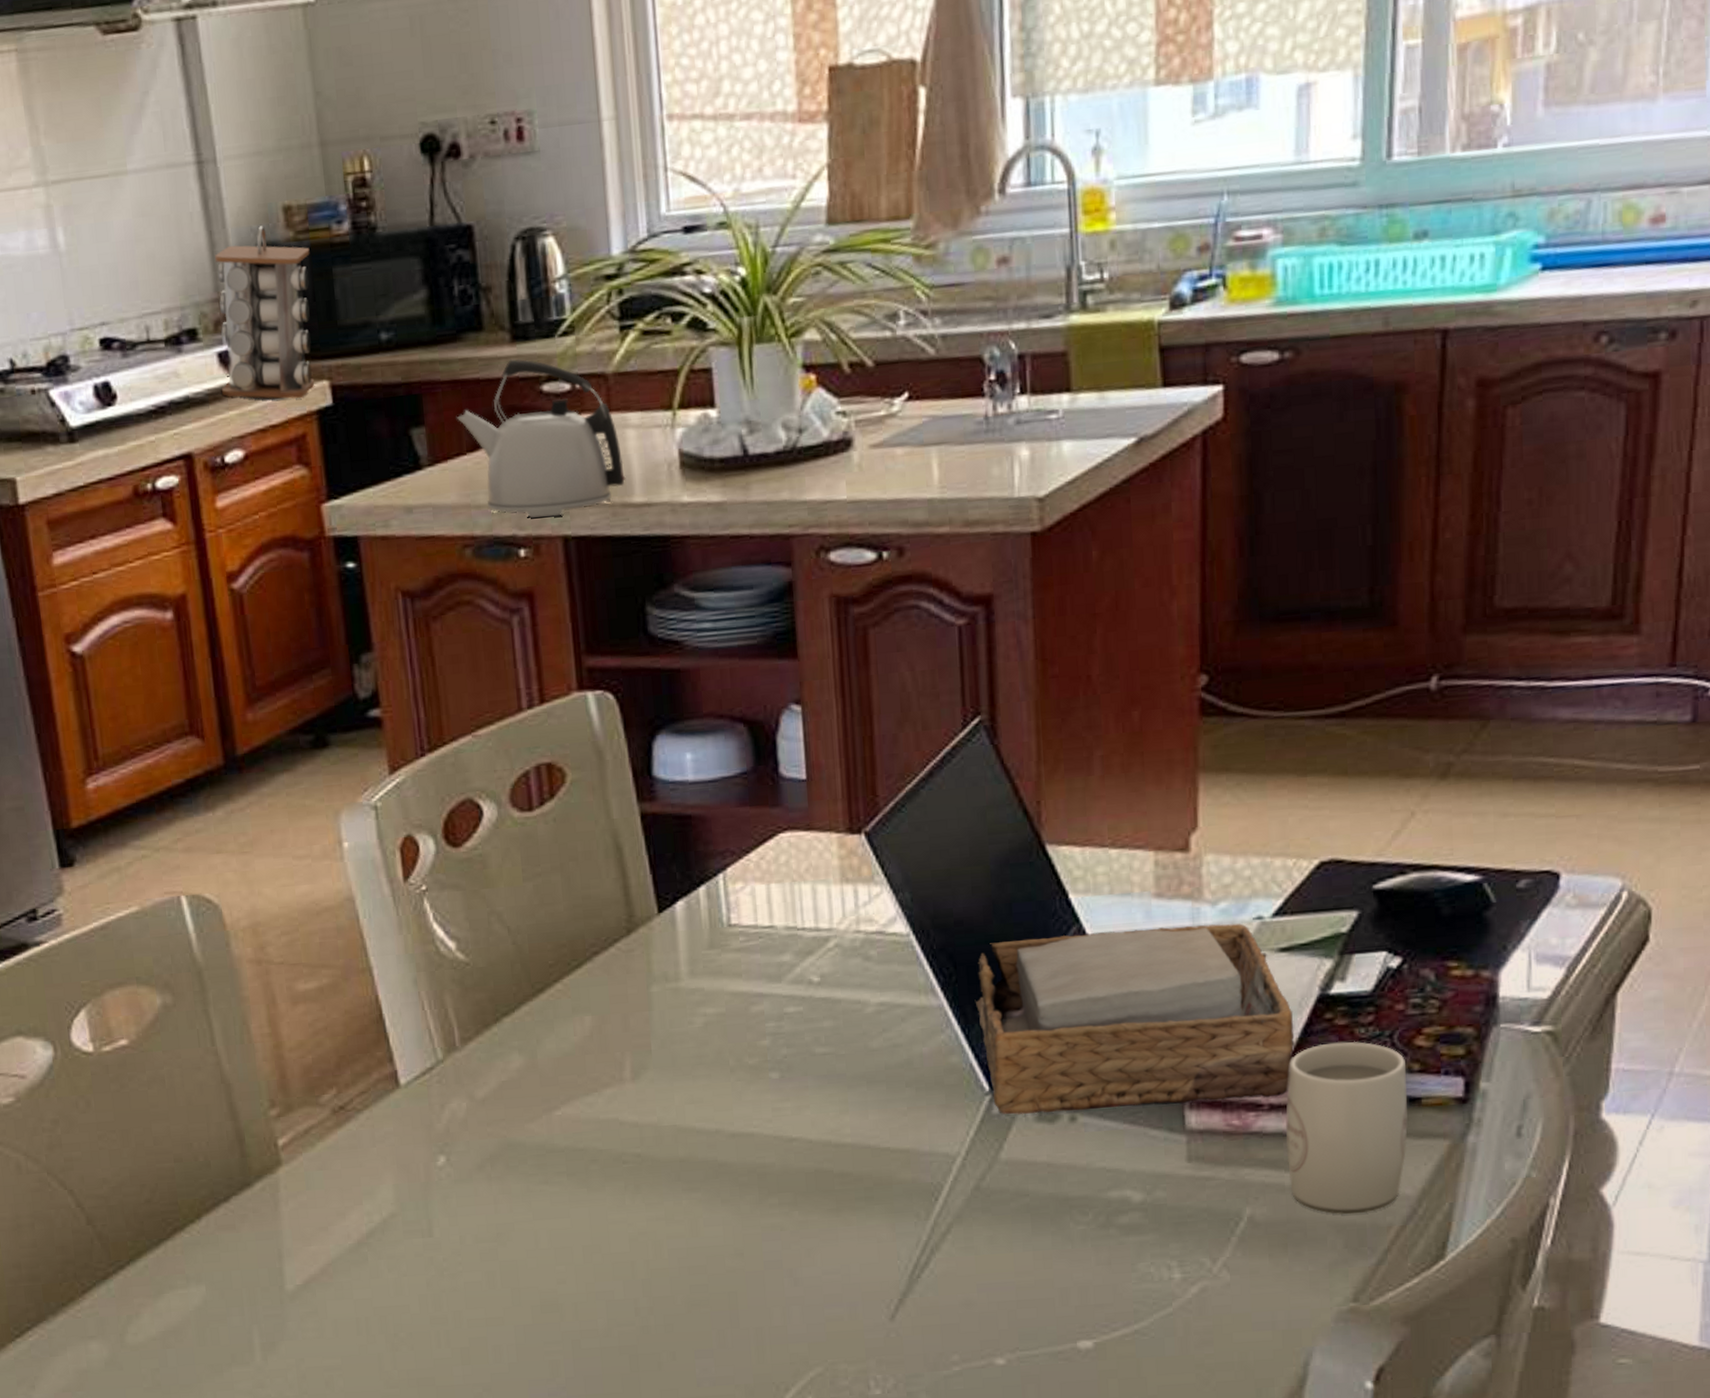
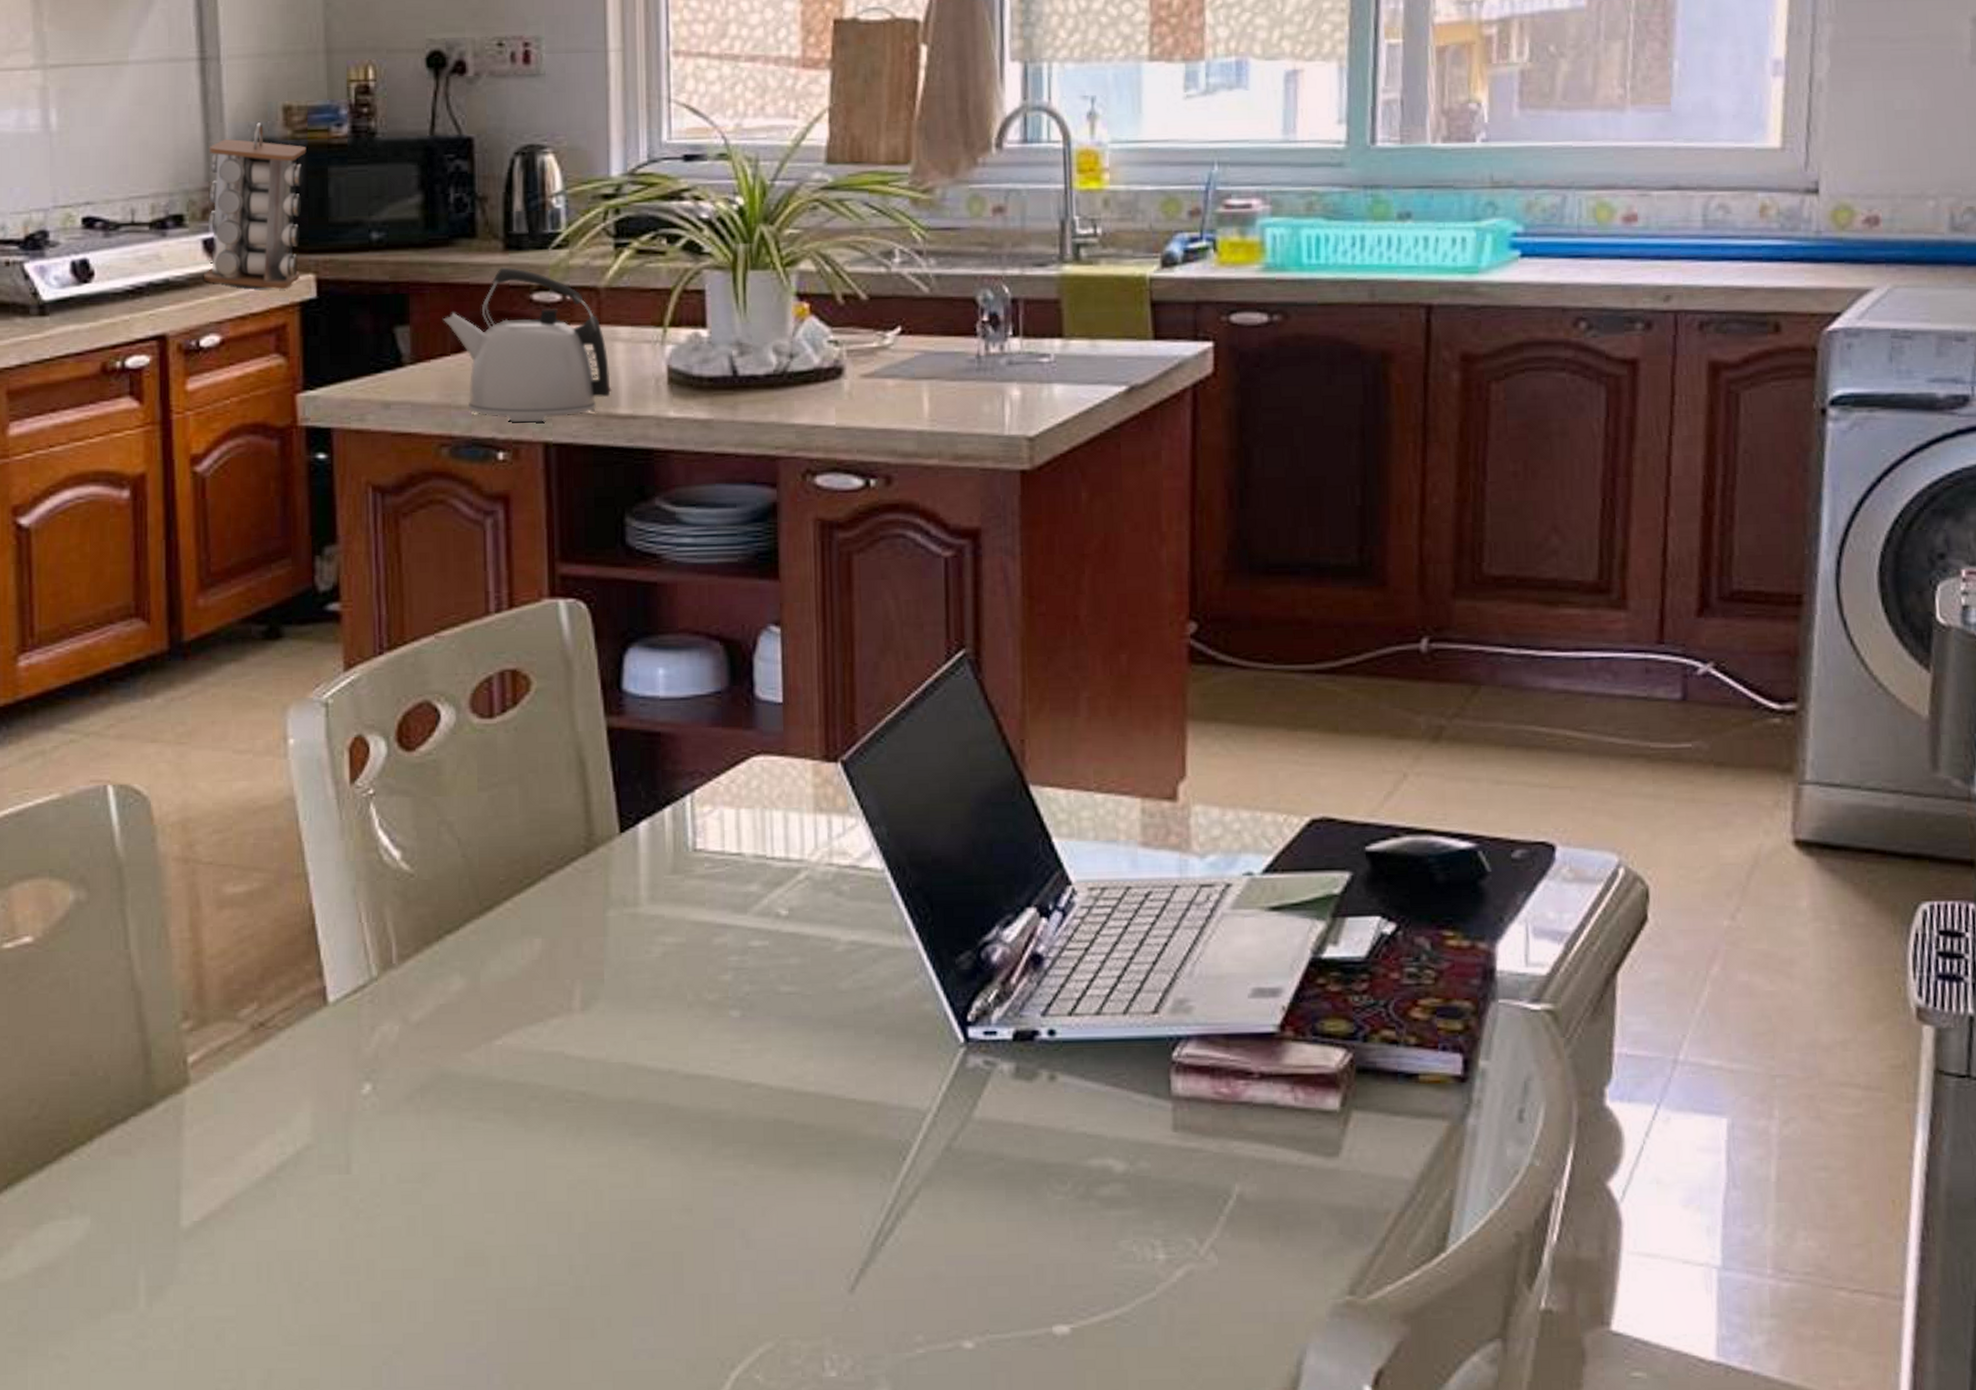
napkin holder: present [976,924,1294,1115] -> none [952,878,1285,1070]
mug: present [1285,1041,1409,1214] -> none [1276,1009,1406,1196]

